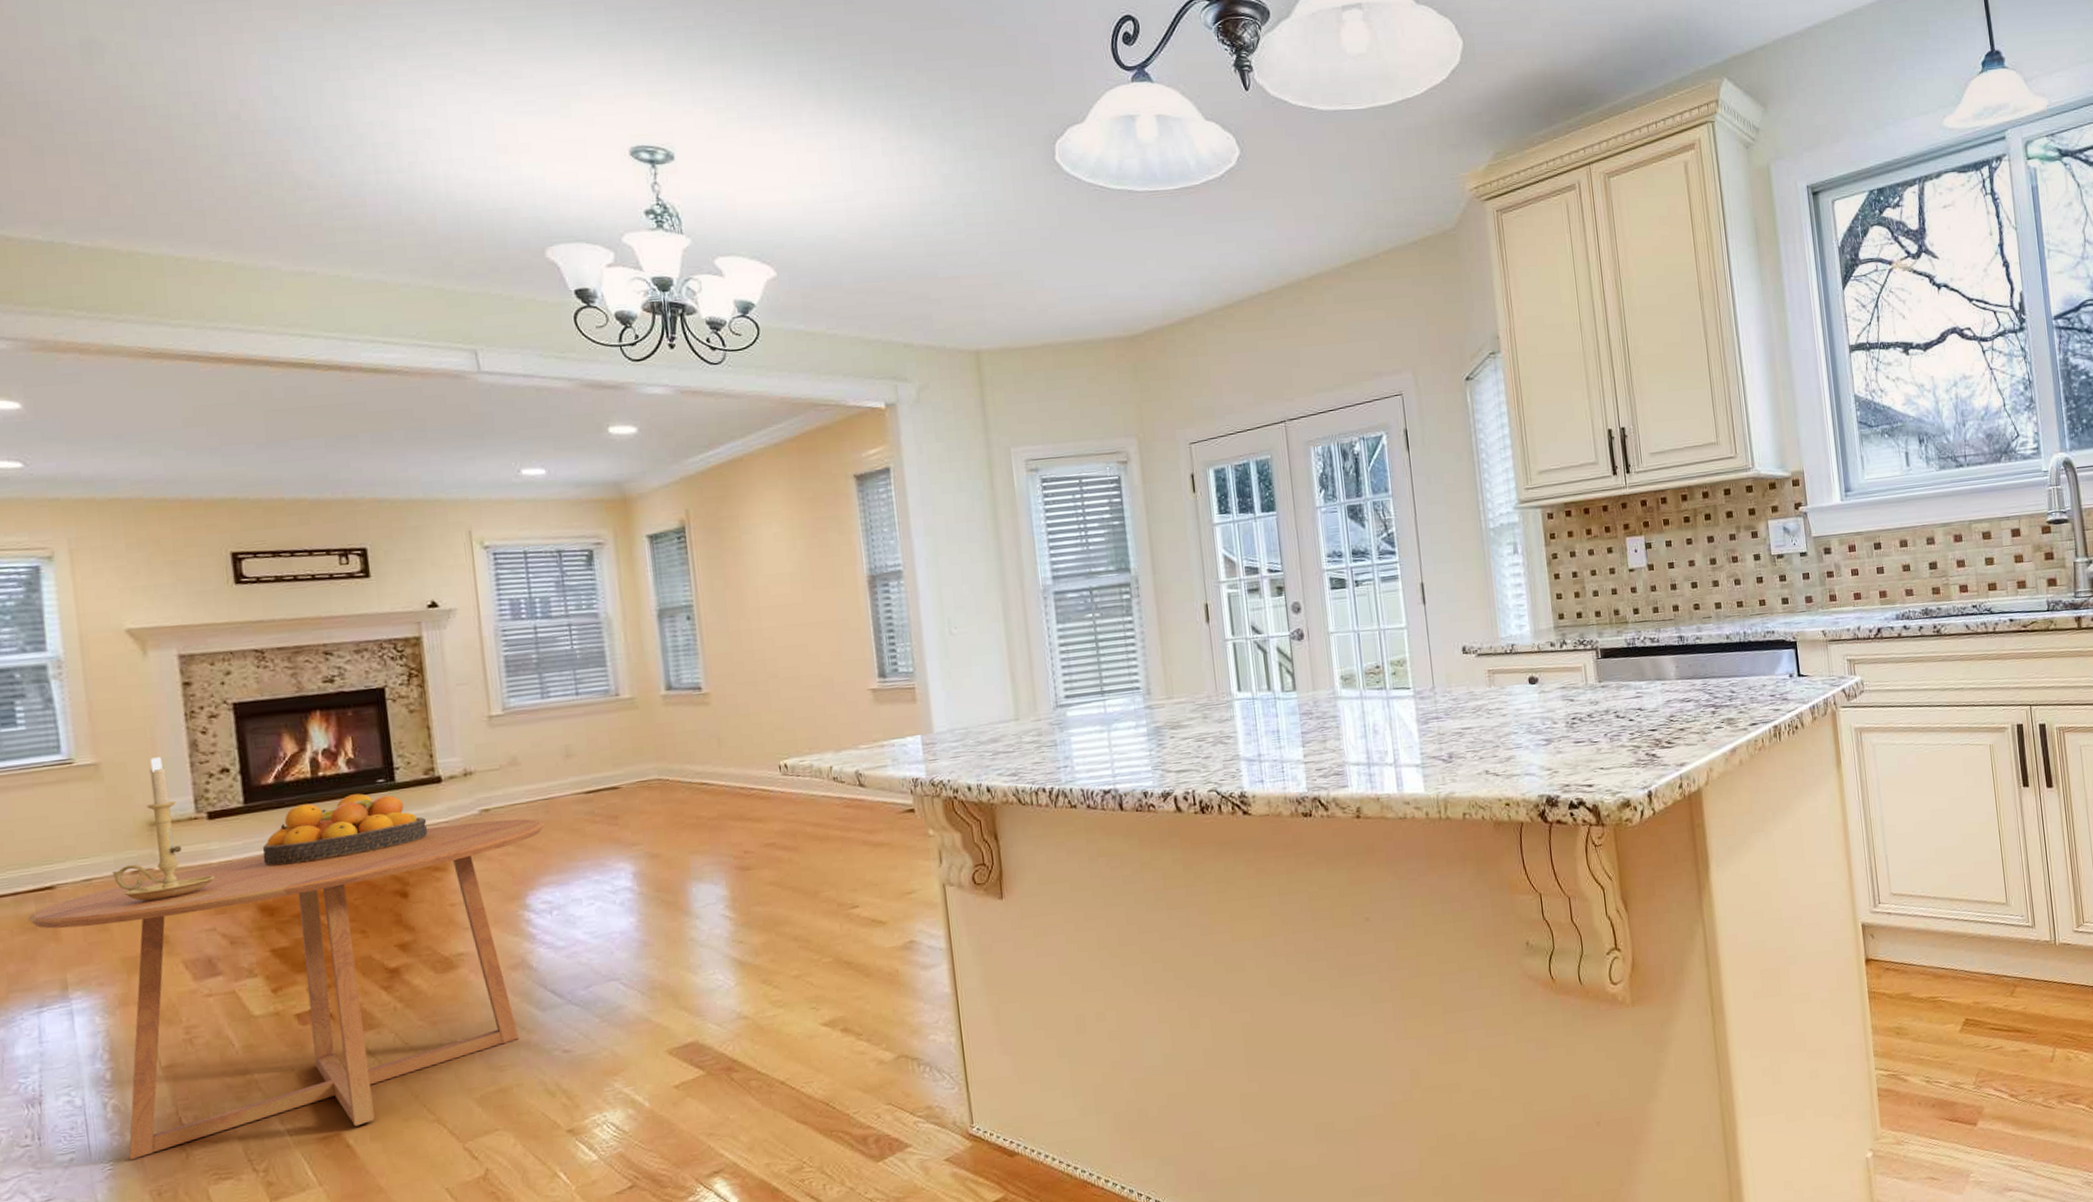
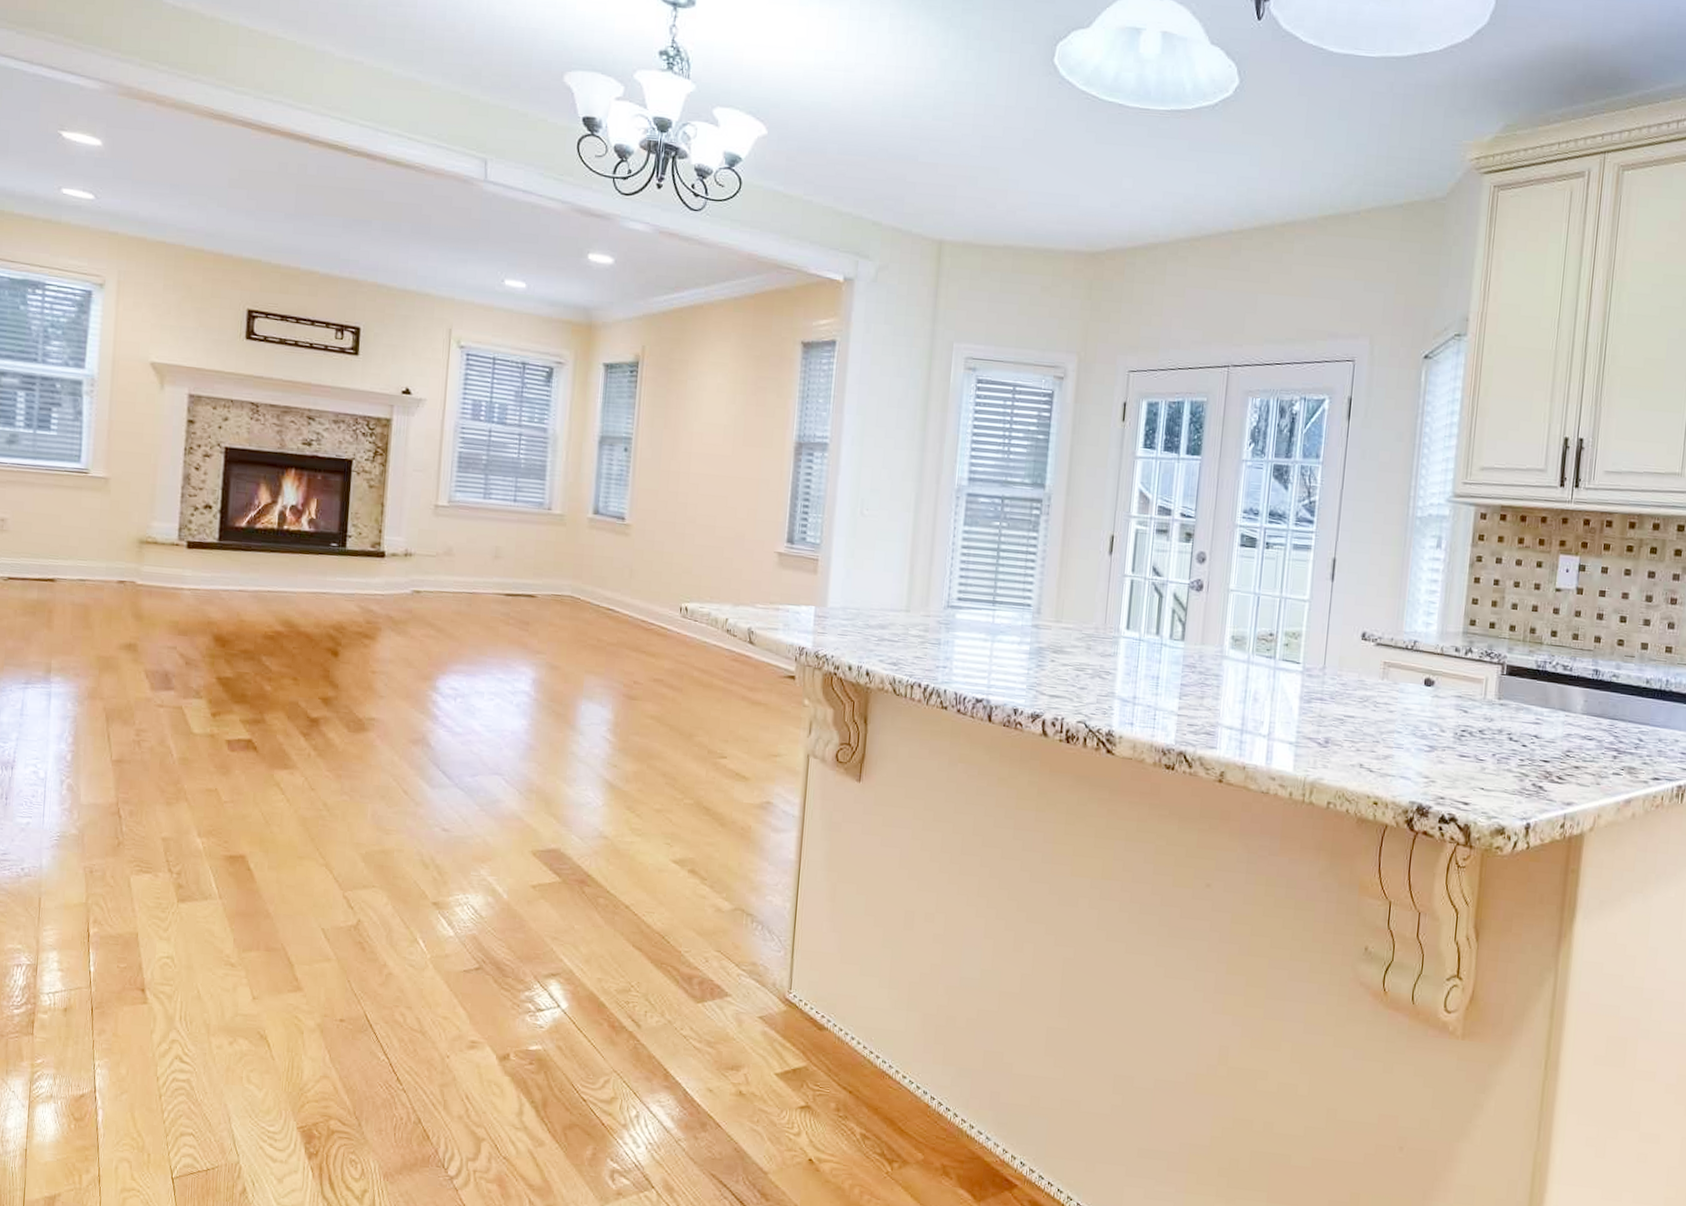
dining table: present [27,818,544,1161] -> none [29,590,465,854]
candle holder: present [112,757,215,901] -> none [102,482,184,612]
fruit bowl: present [262,793,428,866] -> none [225,551,366,608]

